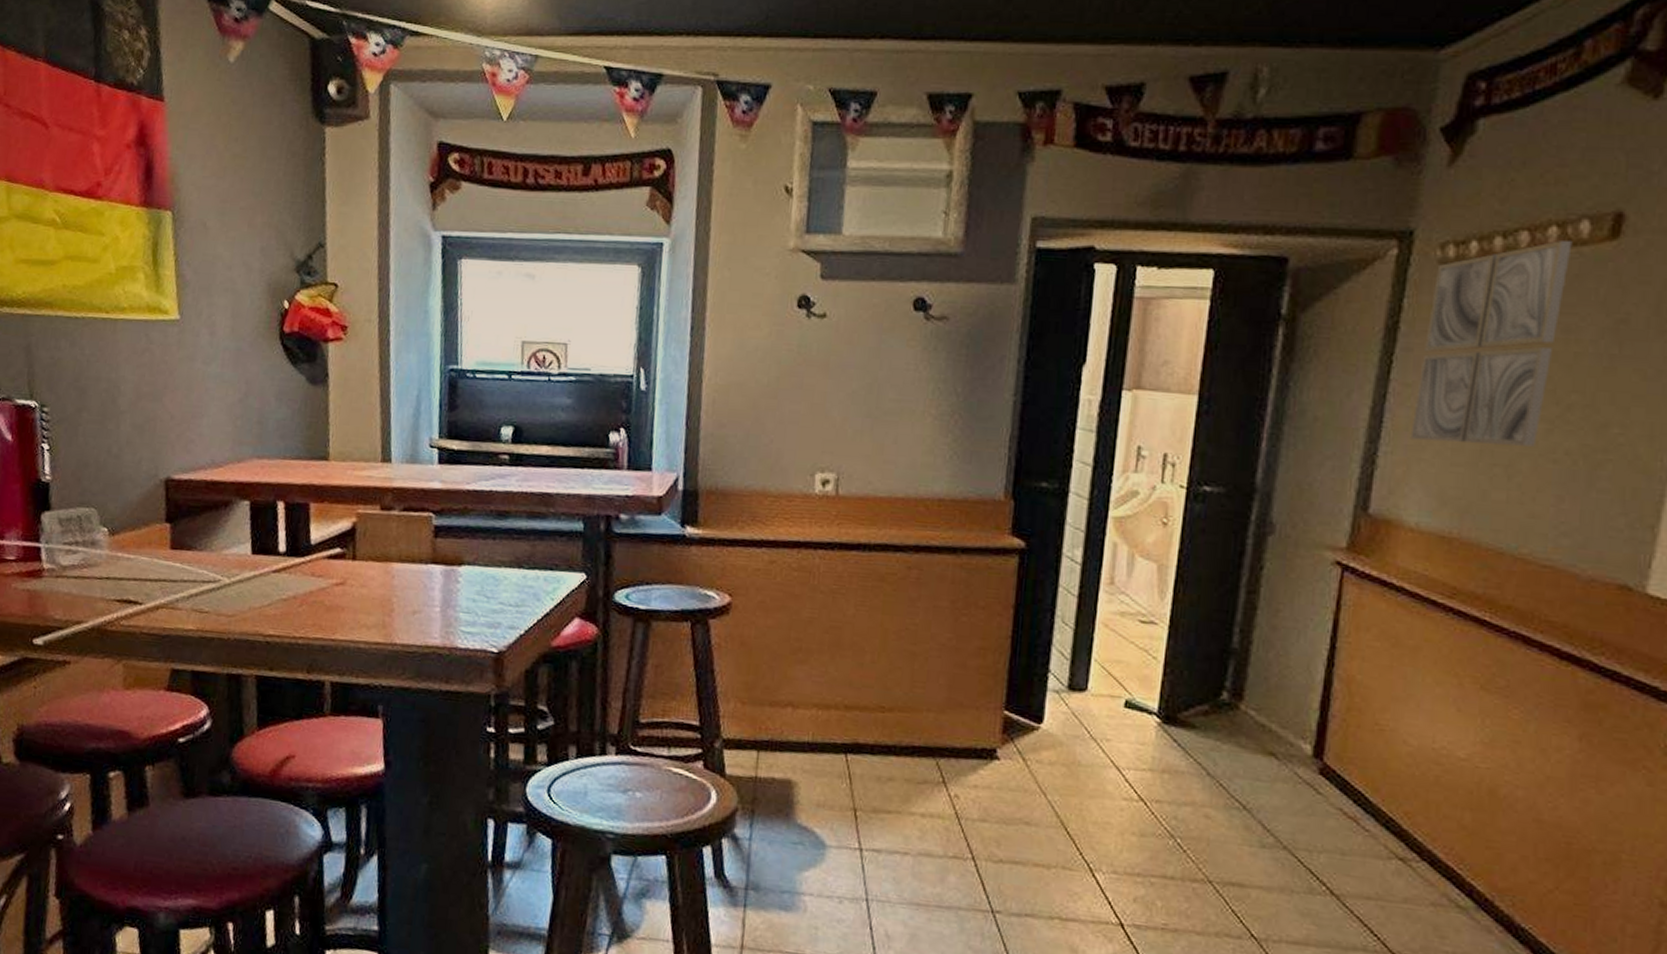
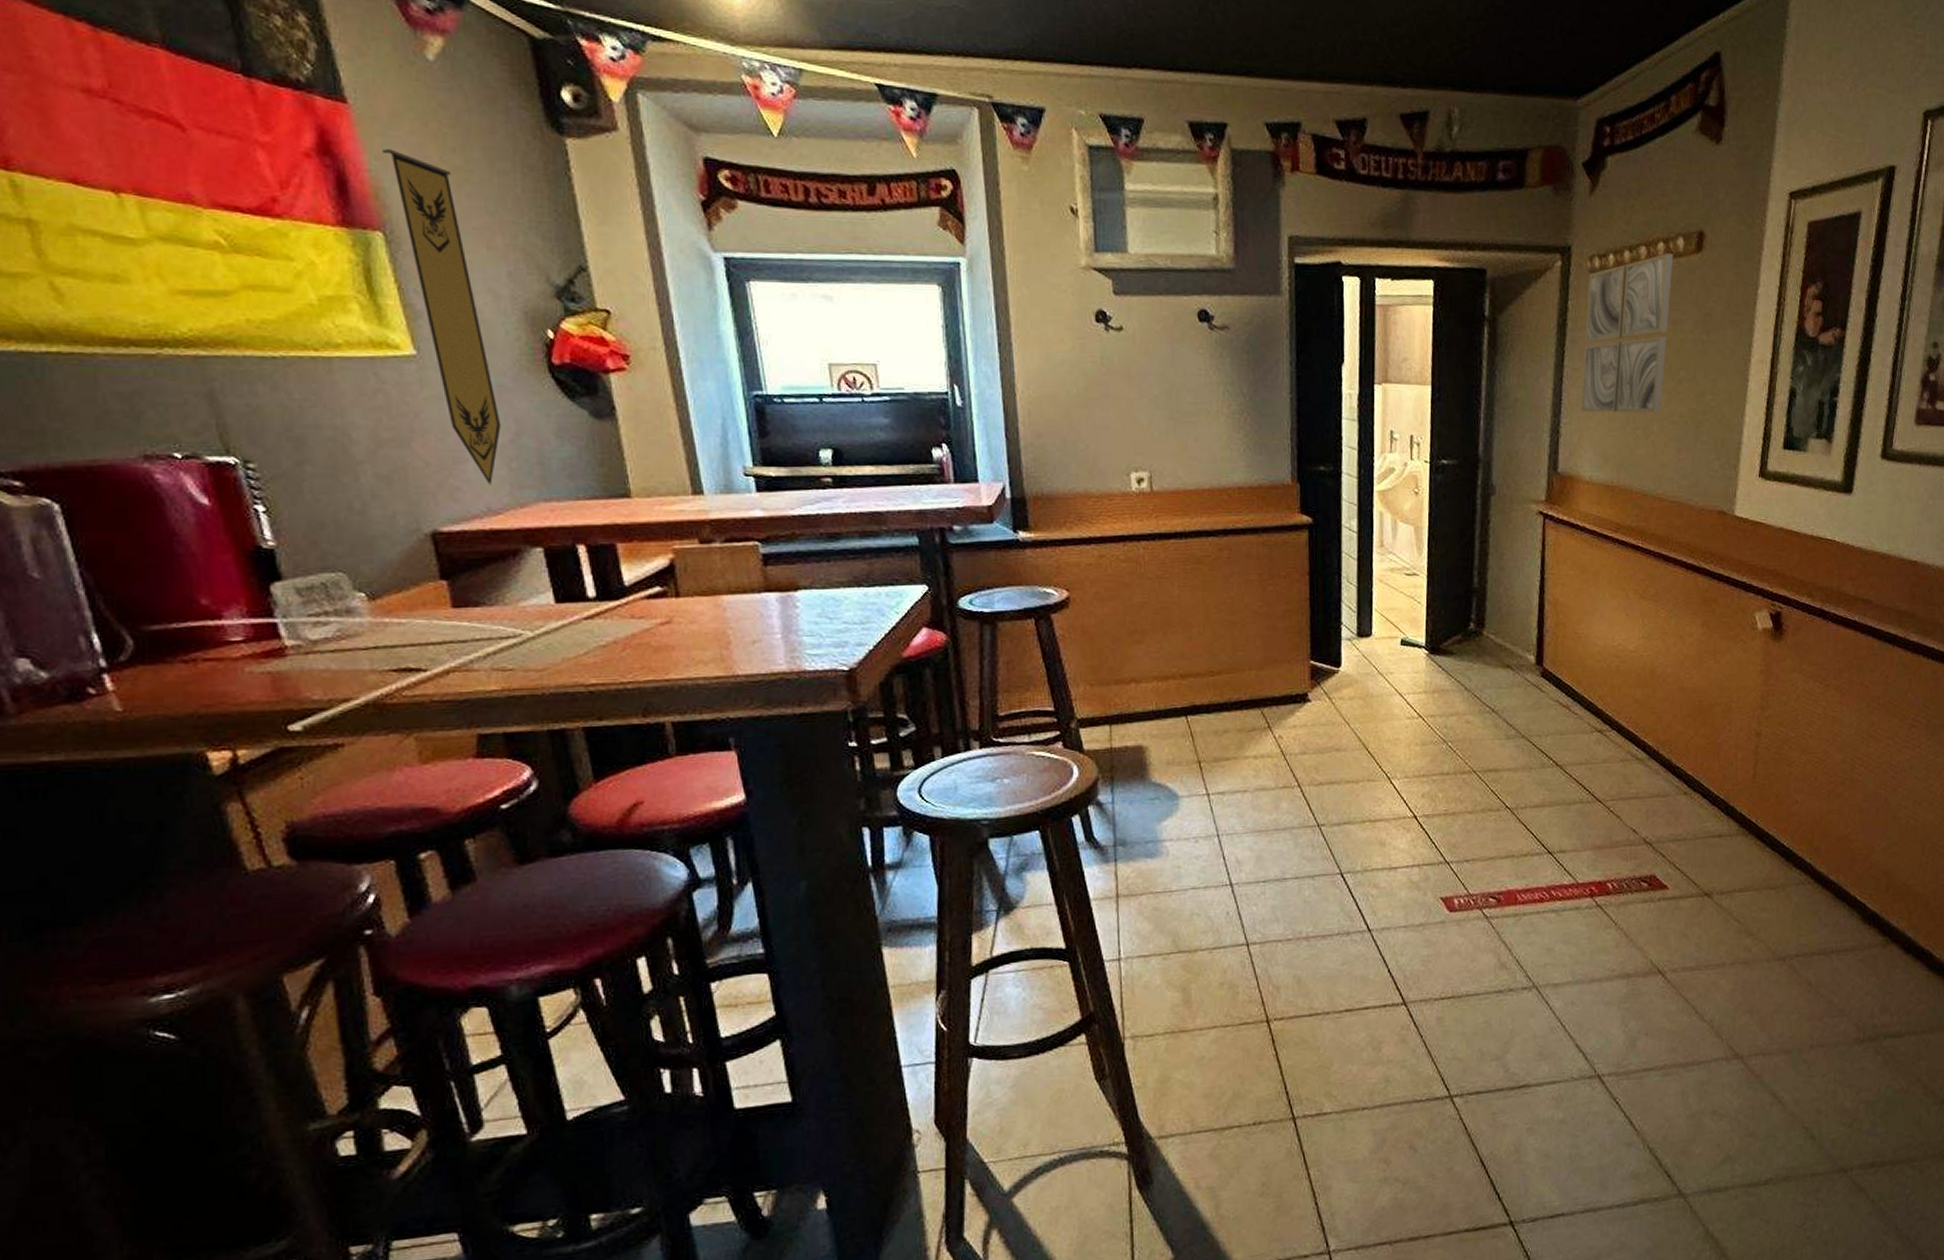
pennant: none [183,139,235,440] -> present [383,148,501,486]

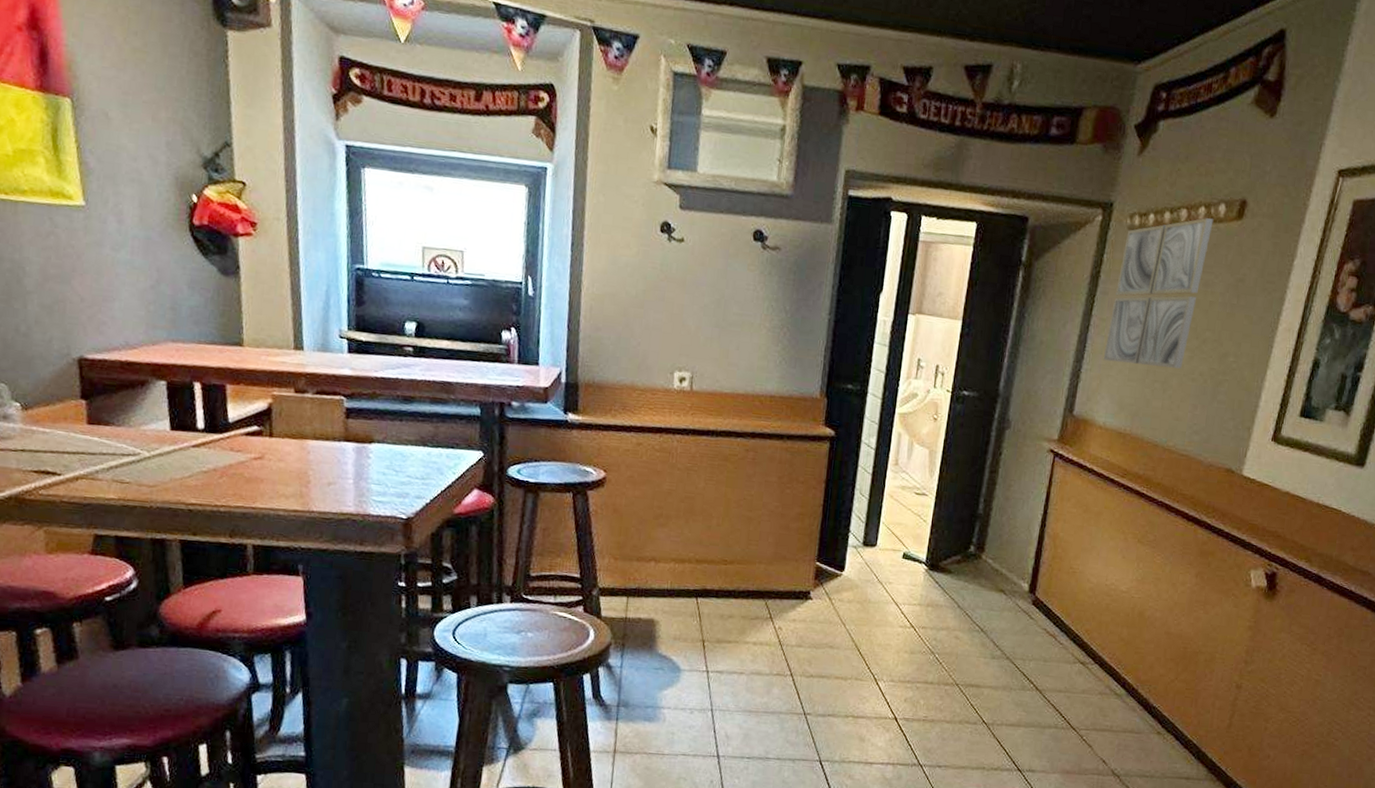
pennant: present [383,148,501,486] -> none [79,28,146,324]

